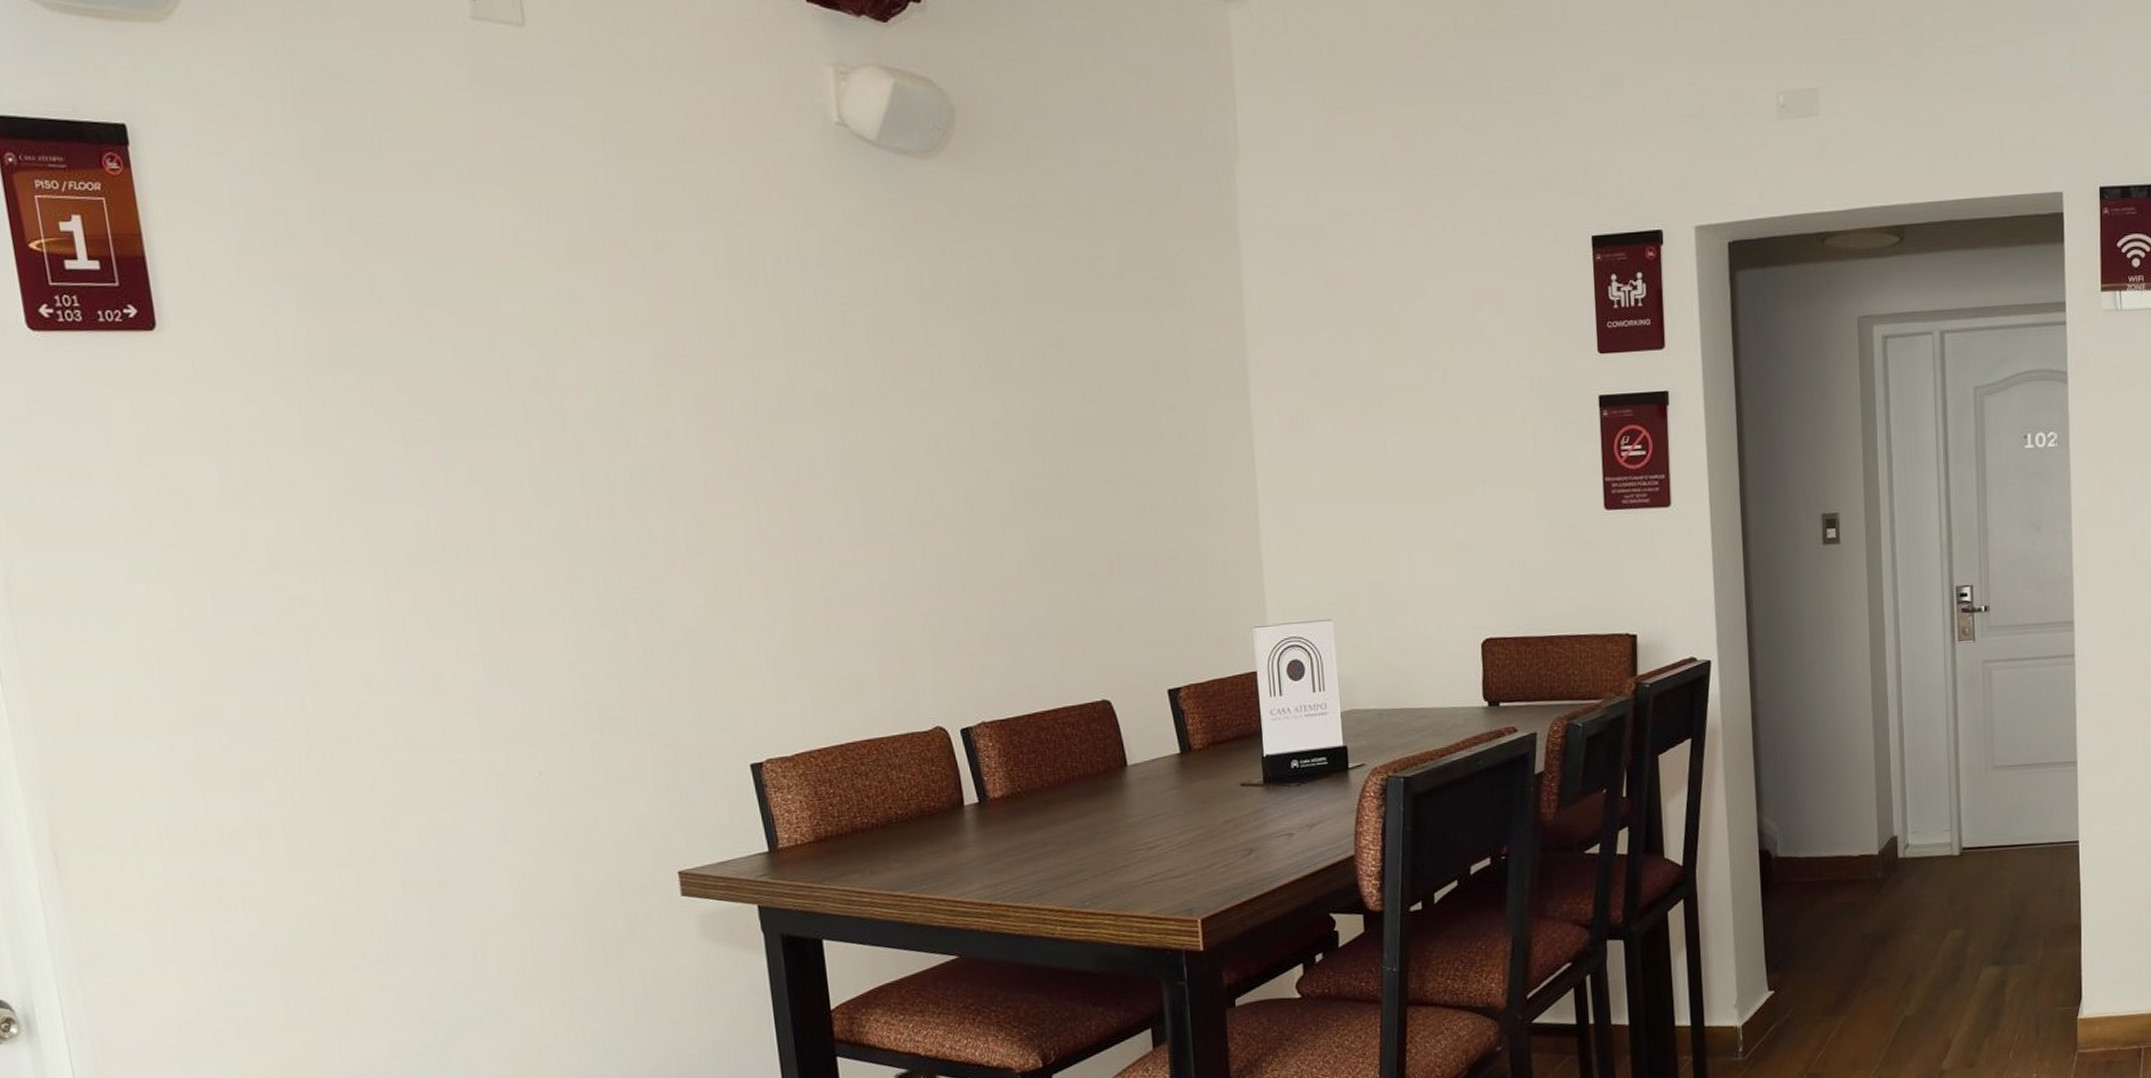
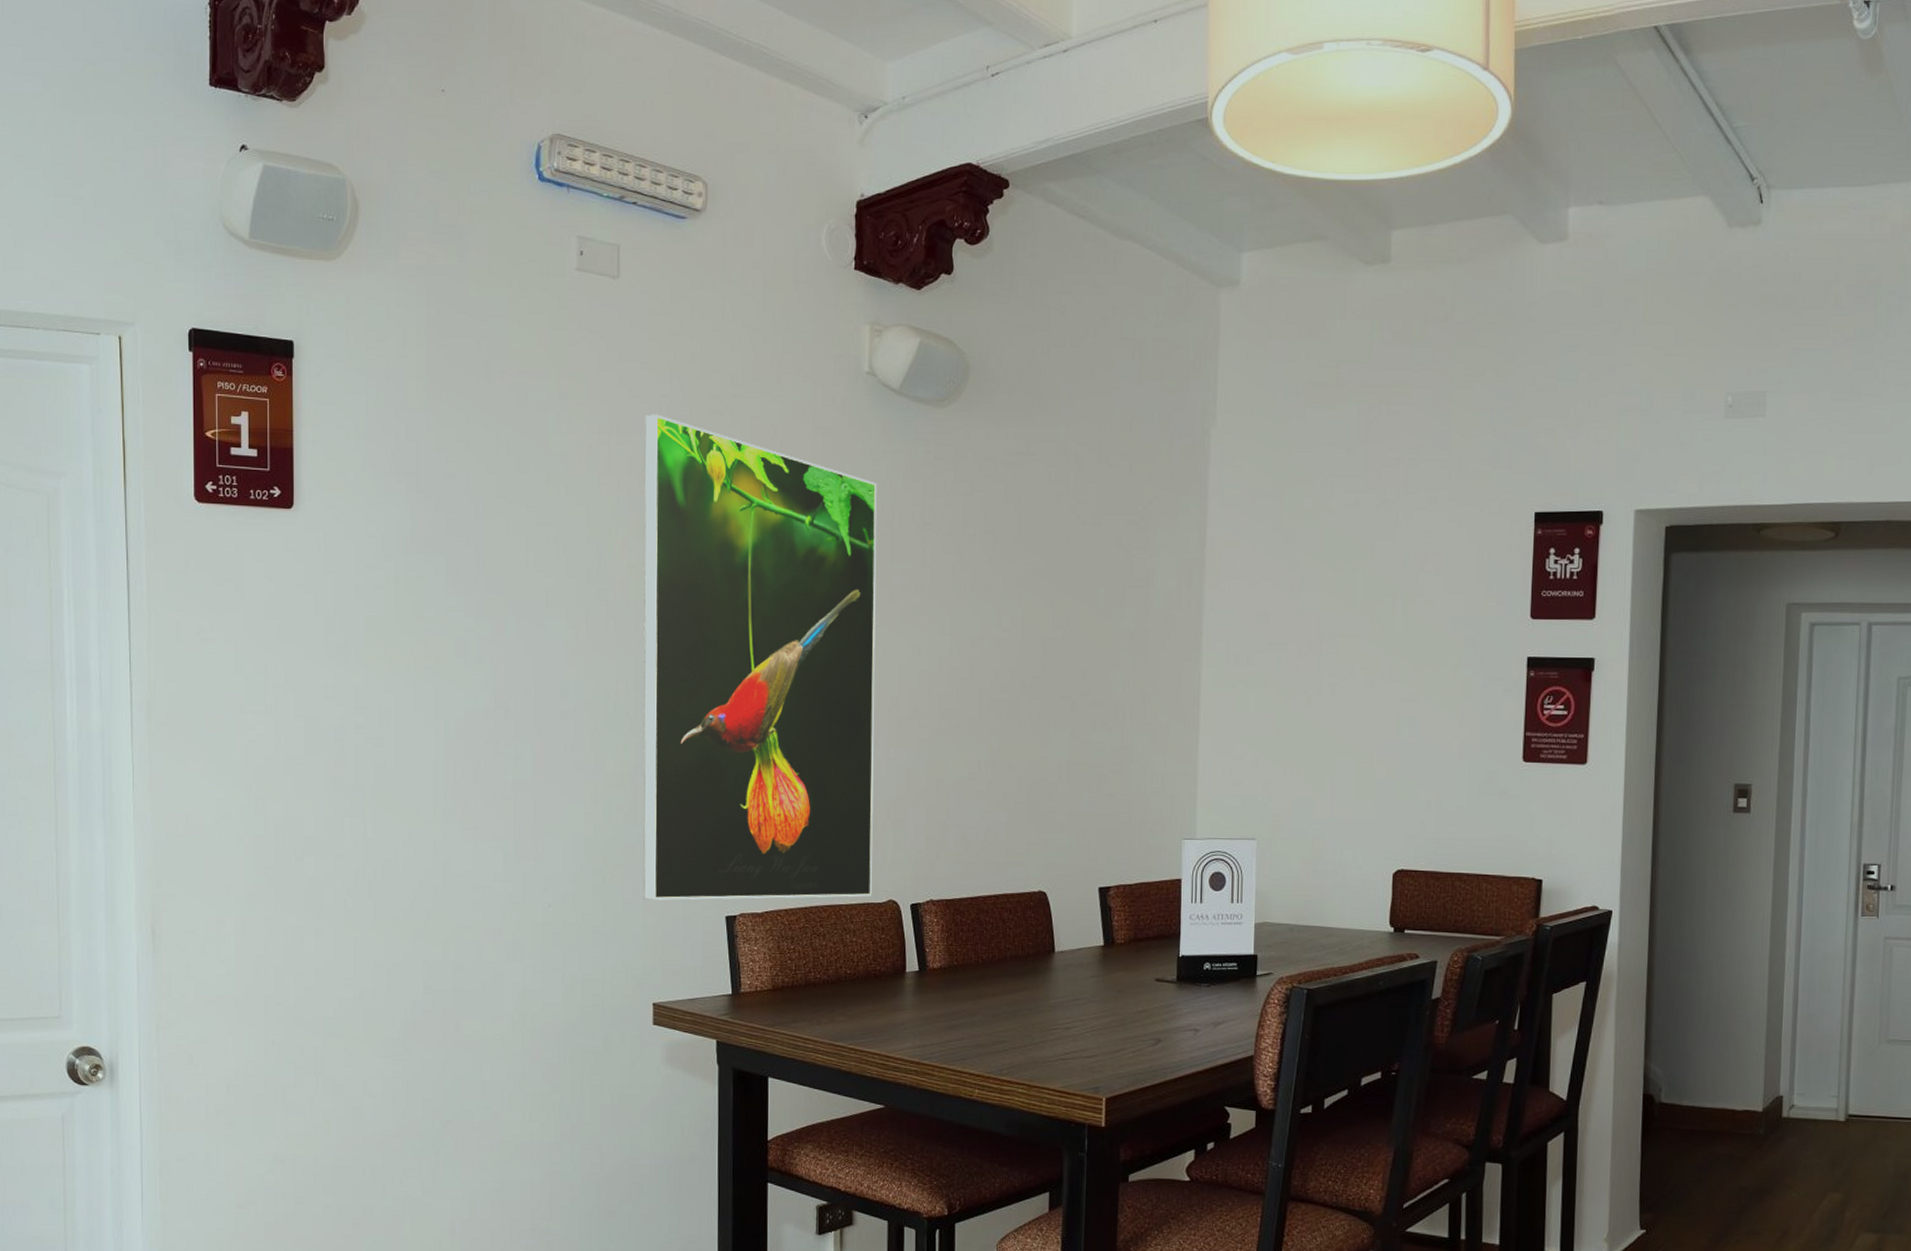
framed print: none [579,187,915,755] -> present [643,414,877,900]

